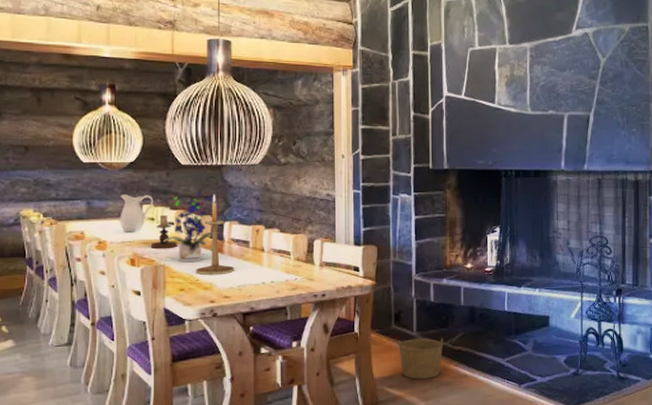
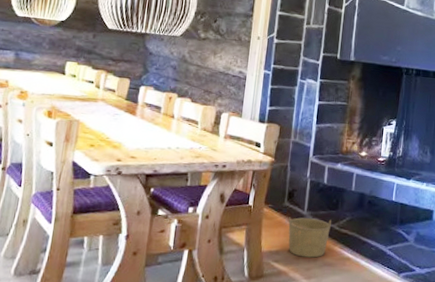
pitcher: present [120,195,154,233] -> none [43,50,78,87]
candlestick: present [151,216,177,250] -> none [69,74,94,106]
flower arrangement: present [163,190,219,263] -> none [81,54,138,121]
candlestick: present [196,194,234,276] -> none [107,59,144,136]

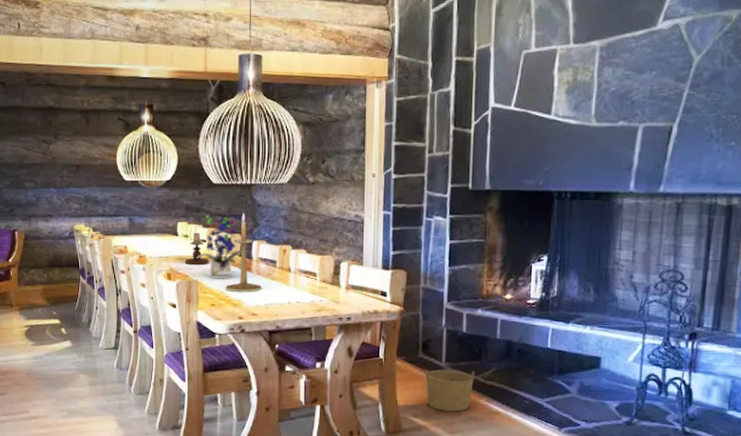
candlestick: none [69,74,94,106] -> present [186,233,209,266]
flower arrangement: none [81,54,138,121] -> present [196,209,248,279]
candlestick: none [107,59,144,136] -> present [225,213,261,293]

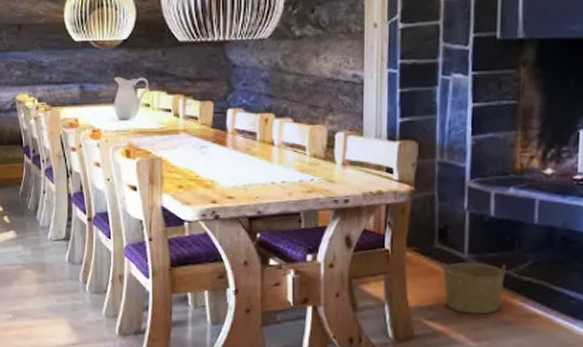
pitcher: none [157,212,188,248] -> present [113,77,149,120]
candlestick: present [186,233,209,266] -> none [147,101,175,140]
flower arrangement: present [196,209,248,279] -> none [160,72,221,156]
candlestick: present [225,213,261,293] -> none [195,76,239,172]

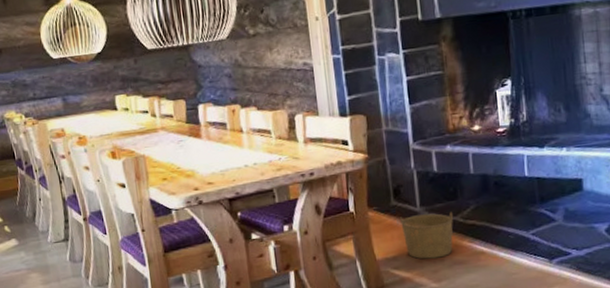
pitcher: present [113,77,149,120] -> none [92,84,126,126]

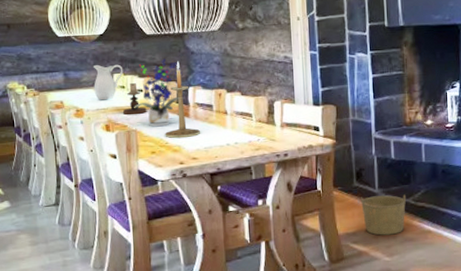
pitcher: none [92,84,126,126] -> present [92,64,124,101]
candlestick: none [129,104,155,140] -> present [123,83,147,116]
flower arrangement: none [140,74,194,151] -> present [134,58,184,127]
candlestick: none [176,76,214,163] -> present [165,61,200,139]

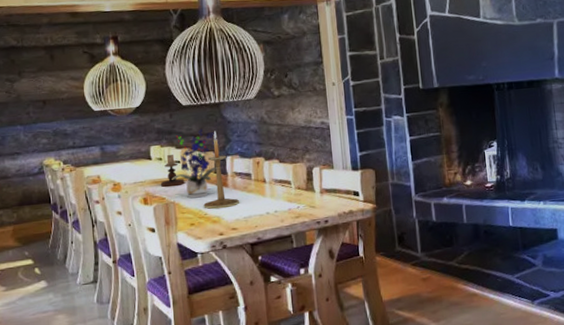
pitcher: present [92,64,124,101] -> none [129,136,161,174]
basket: present [361,194,407,236] -> none [404,257,450,301]

